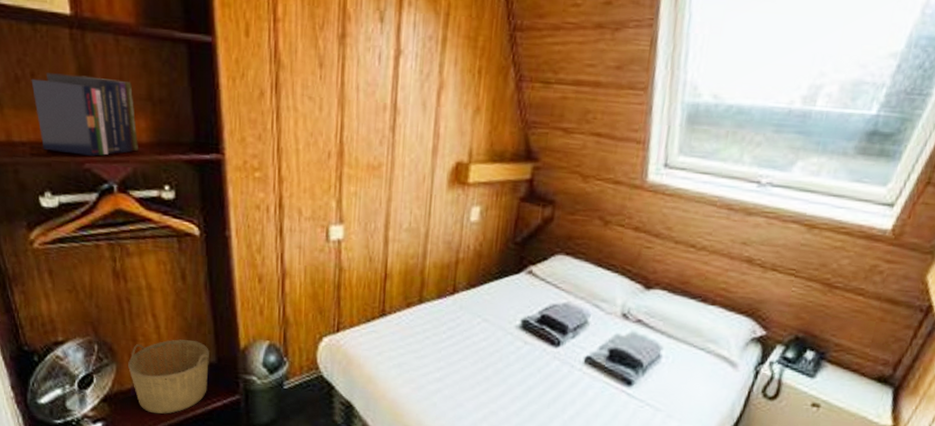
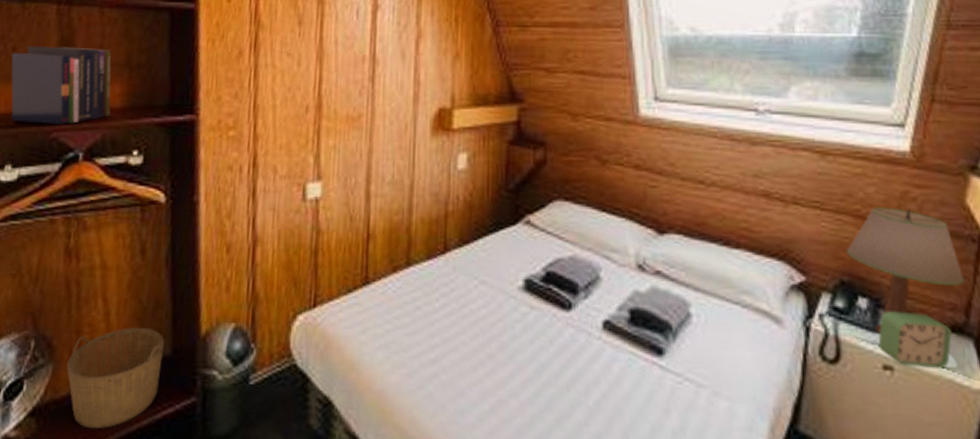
table lamp: none [807,277,904,380] -> present [845,206,965,334]
alarm clock: none [812,363,877,408] -> present [878,311,952,369]

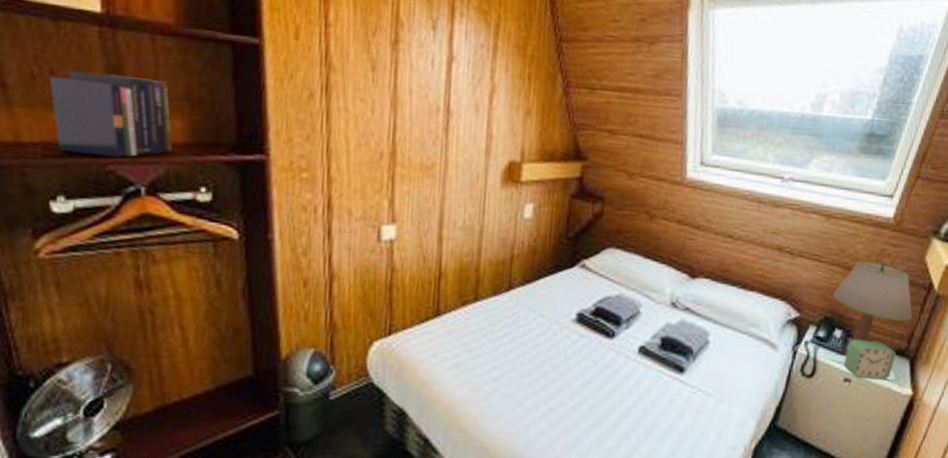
basket: present [66,327,165,429] -> none [148,352,246,439]

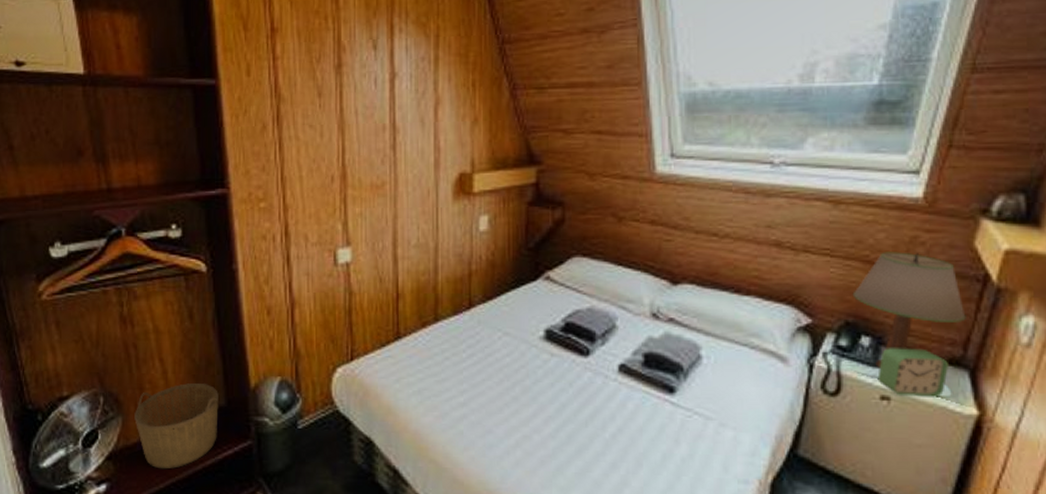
books: present [49,70,172,158] -> none [45,127,146,203]
basket: none [148,352,246,439] -> present [134,383,219,469]

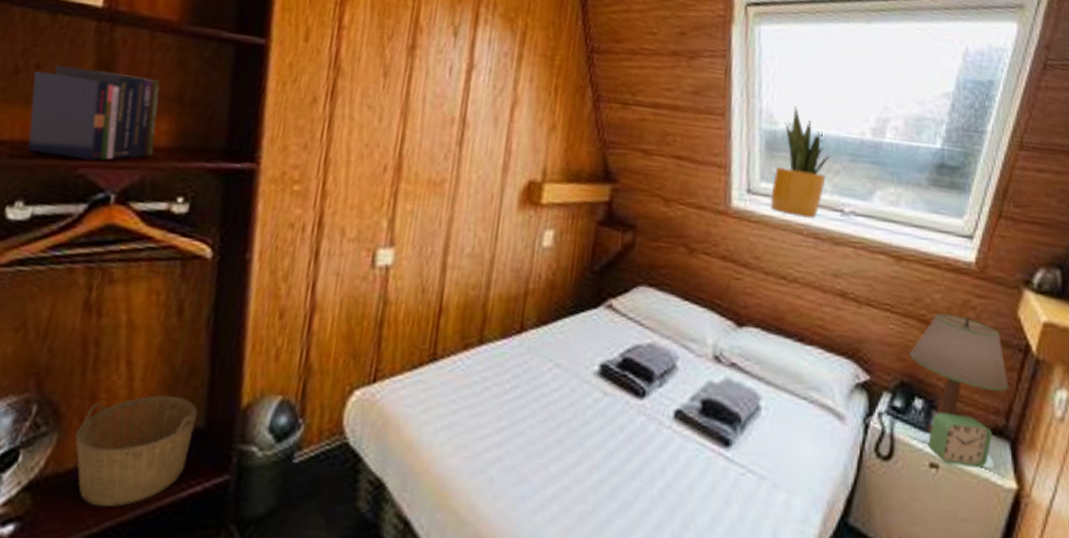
books: none [45,127,146,203] -> present [27,65,161,161]
planter: none [695,64,756,175] -> present [770,106,831,219]

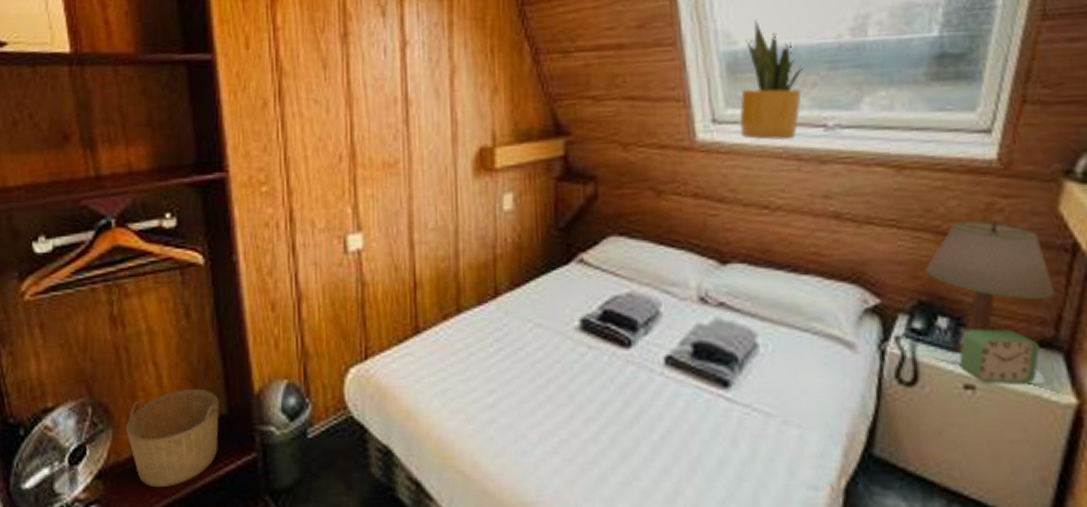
books: present [27,65,161,161] -> none [29,110,137,192]

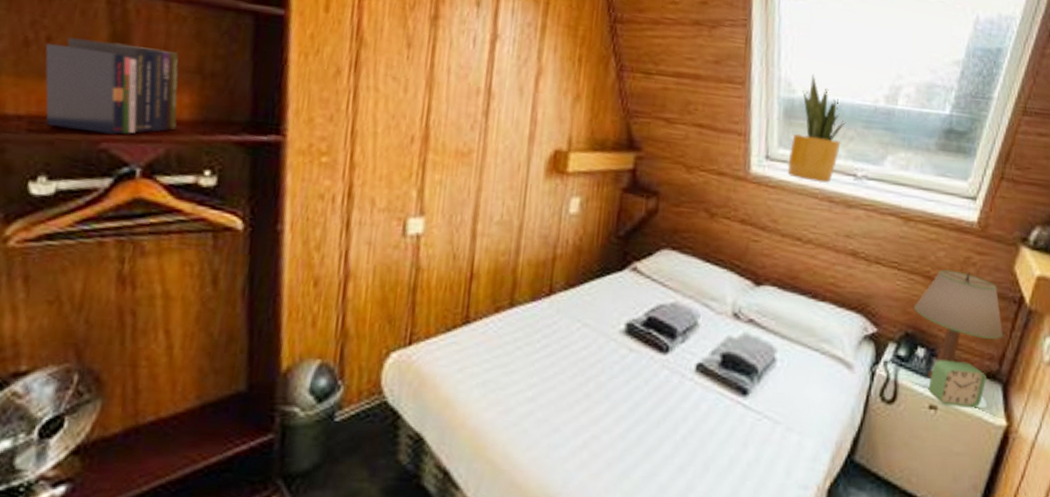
books: none [29,110,137,192] -> present [45,37,179,135]
basket: present [126,390,219,488] -> none [119,362,239,468]

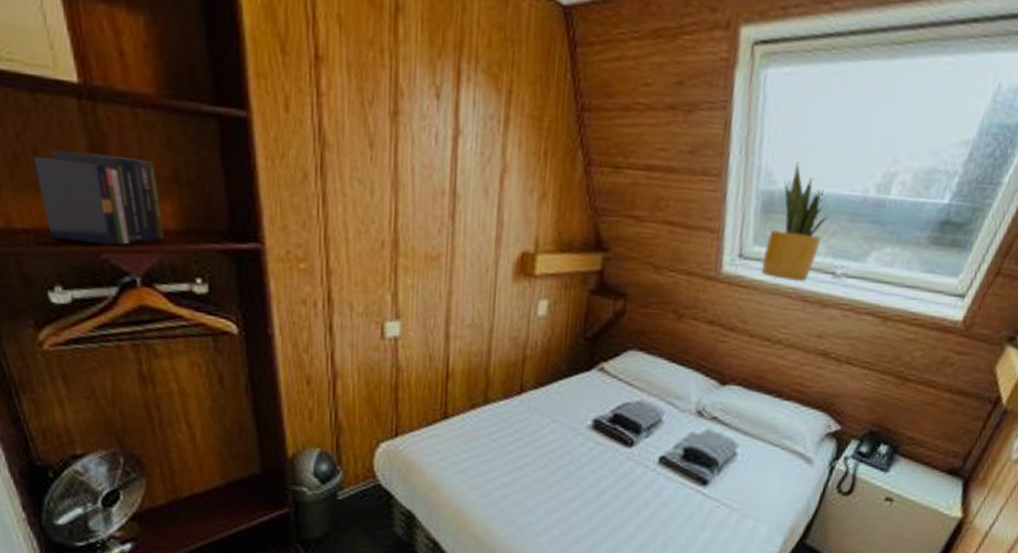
table lamp: present [913,269,1003,379] -> none [881,369,974,474]
alarm clock: present [928,360,986,408] -> none [886,456,948,501]

